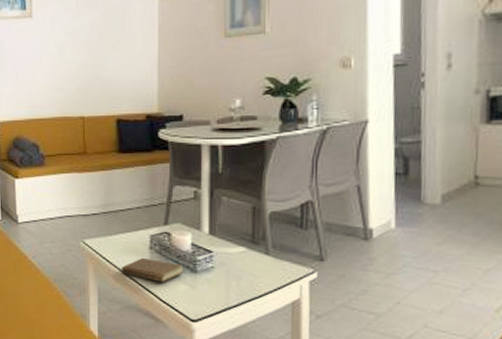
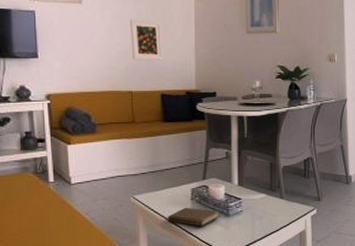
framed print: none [83,30,120,79] -> present [130,19,163,60]

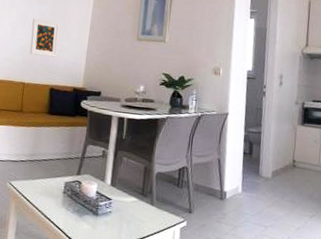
book: present [167,207,219,226] -> none [38,199,88,221]

